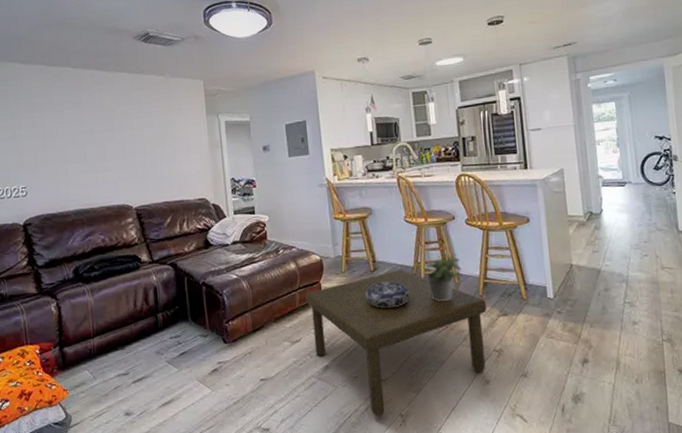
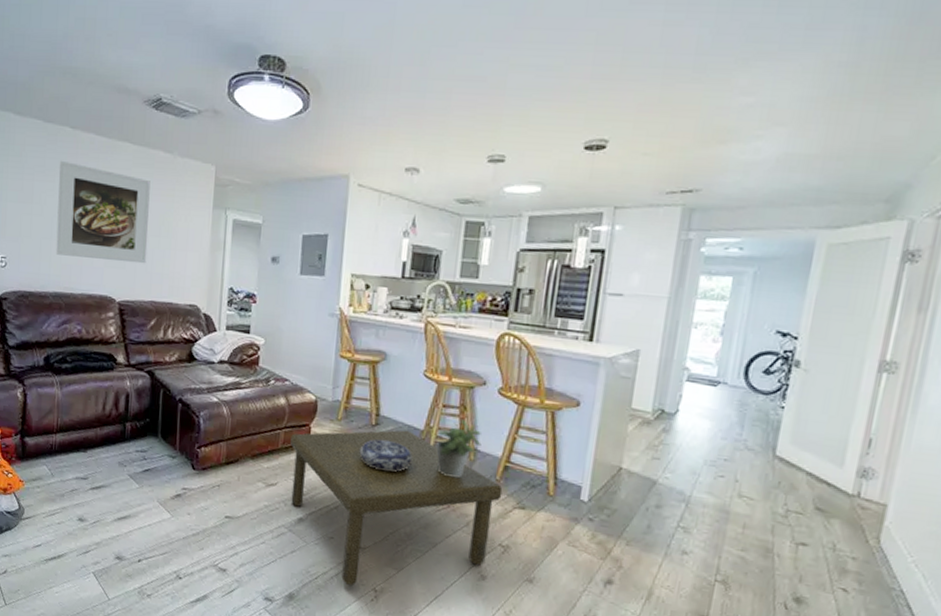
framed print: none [65,95,156,177] -> present [55,160,151,264]

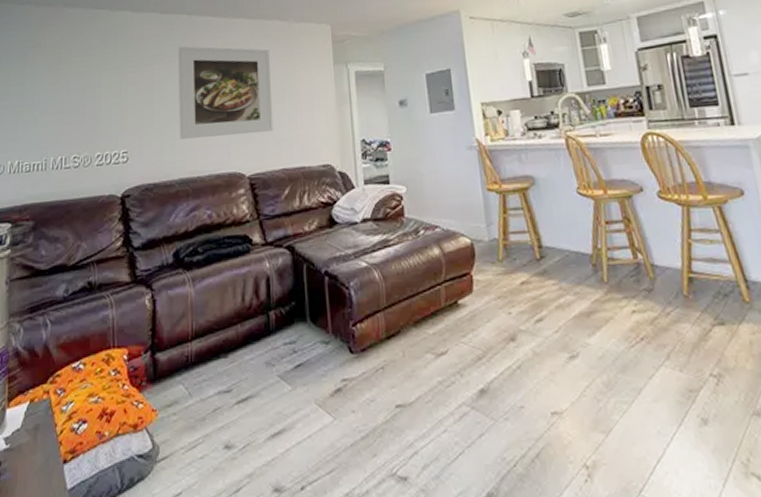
coffee table: present [290,430,503,586] -> none [453,258,701,468]
decorative bowl: present [359,439,412,473] -> none [530,274,589,312]
potted plant: present [436,419,482,478] -> none [608,233,657,303]

